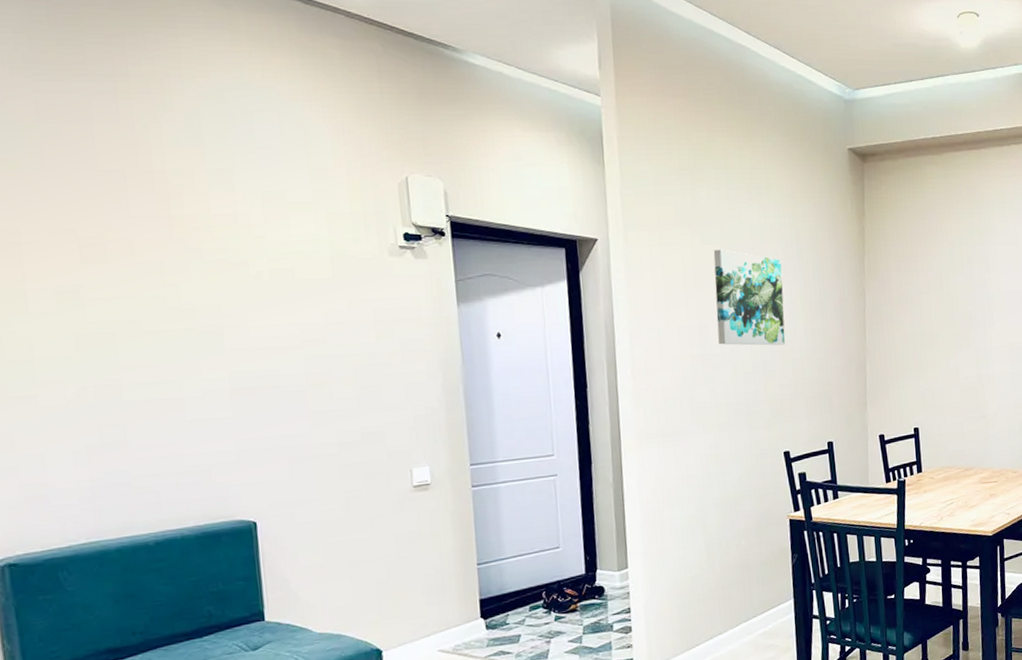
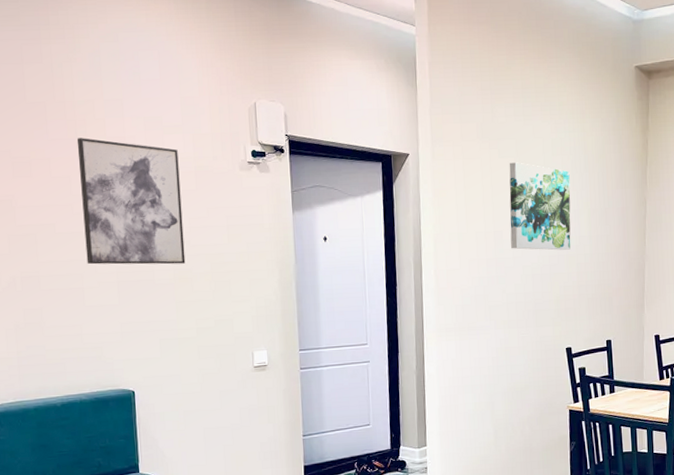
wall art: none [170,215,321,370] -> present [76,138,186,265]

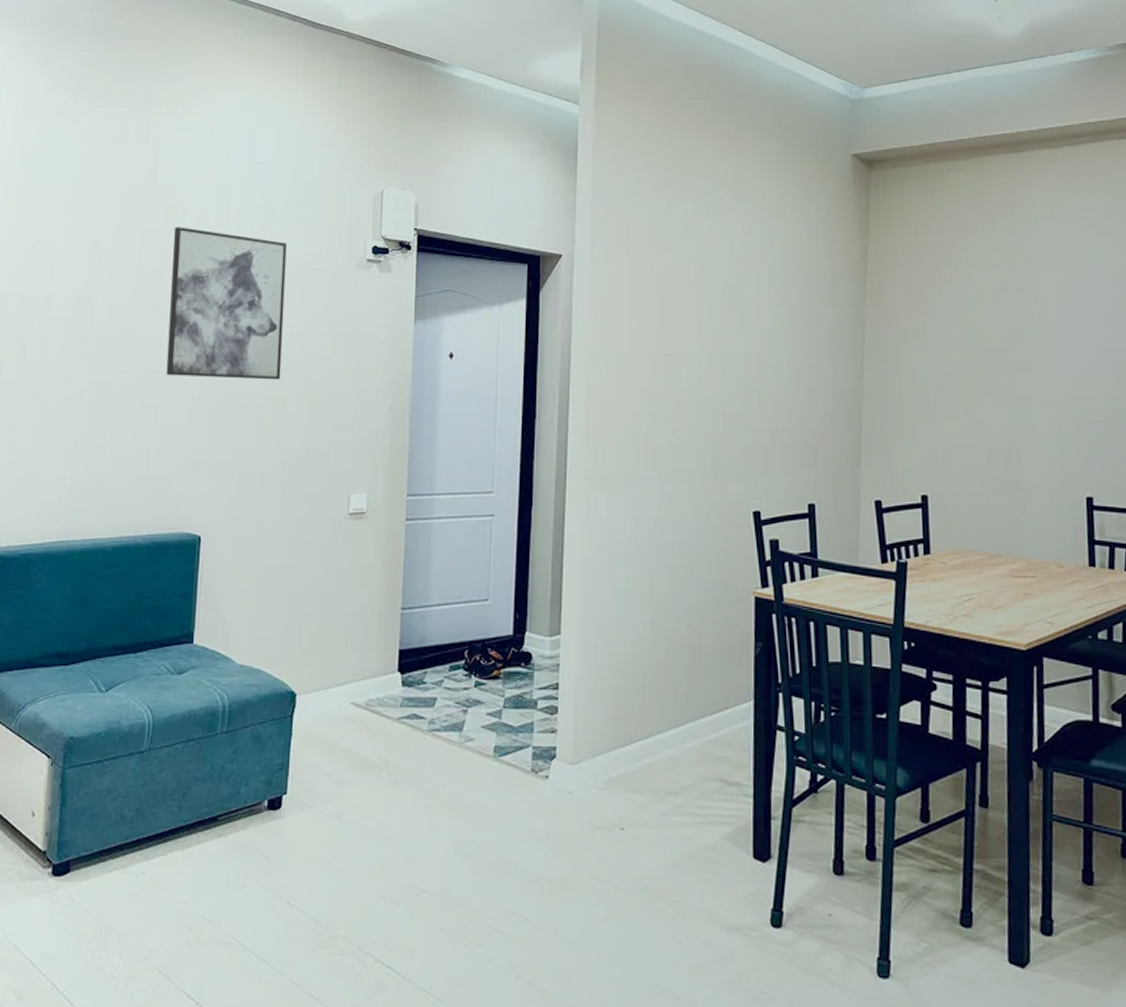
wall art: present [509,162,571,250] -> none [685,268,765,382]

